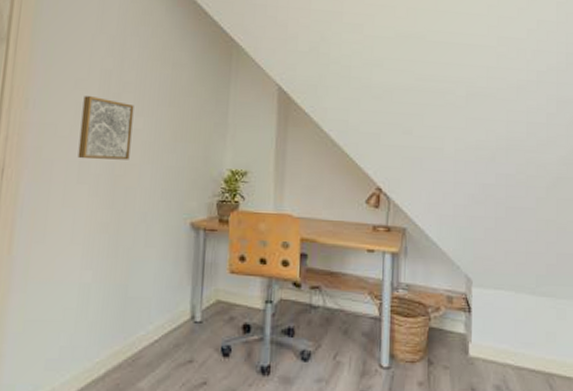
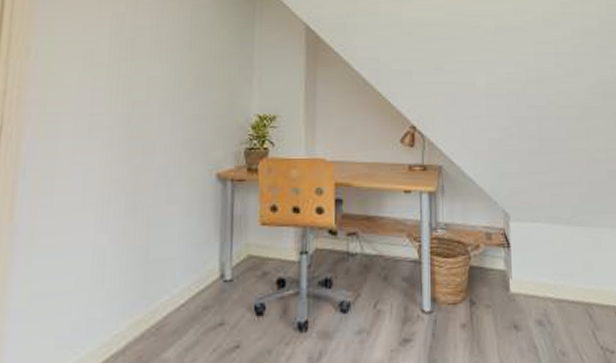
wall art: present [77,96,134,160] -> none [88,42,151,111]

